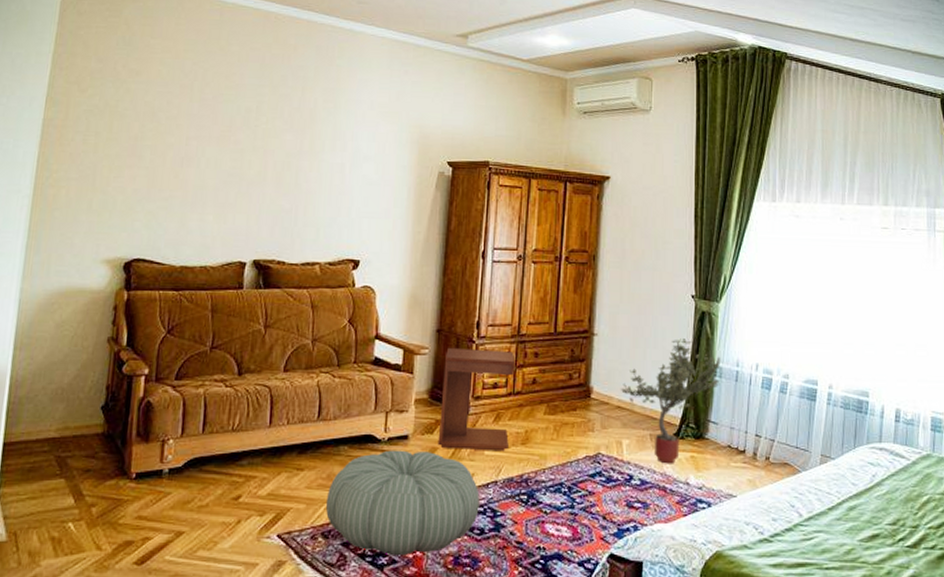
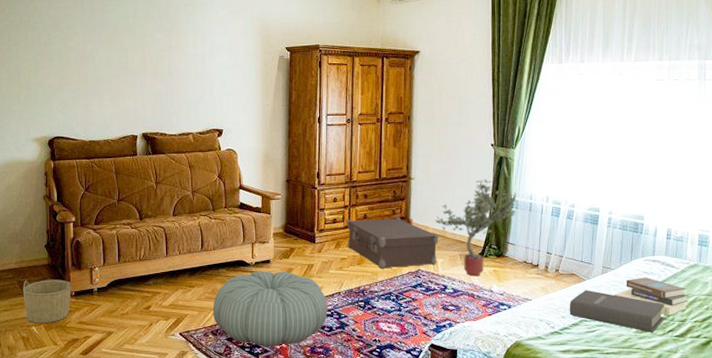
basket: none [61,455,134,518] -> present [23,279,72,324]
side table: present [437,347,516,452] -> none [293,193,350,270]
suitcase: none [510,384,625,451] -> present [347,218,439,269]
book: none [781,485,894,541] -> present [569,290,664,332]
books: none [835,470,921,519] -> present [614,277,688,315]

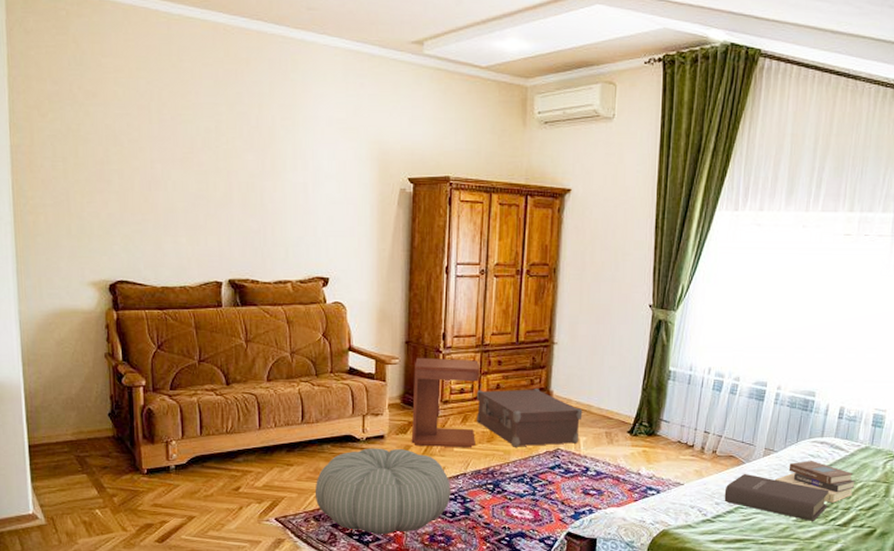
basket: present [23,279,72,324] -> none [82,454,144,506]
side table: none [293,193,350,270] -> present [411,357,480,448]
potted tree: present [435,179,516,277] -> none [579,346,675,458]

